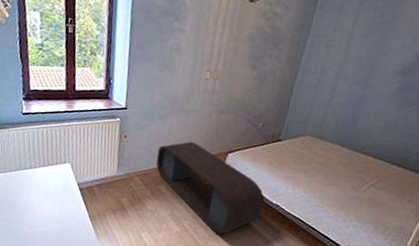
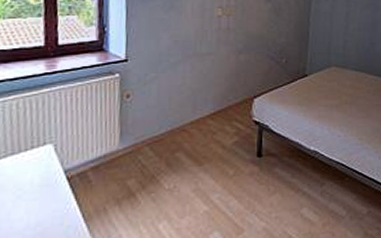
coffee table: present [156,141,265,235] -> none [169,90,302,204]

